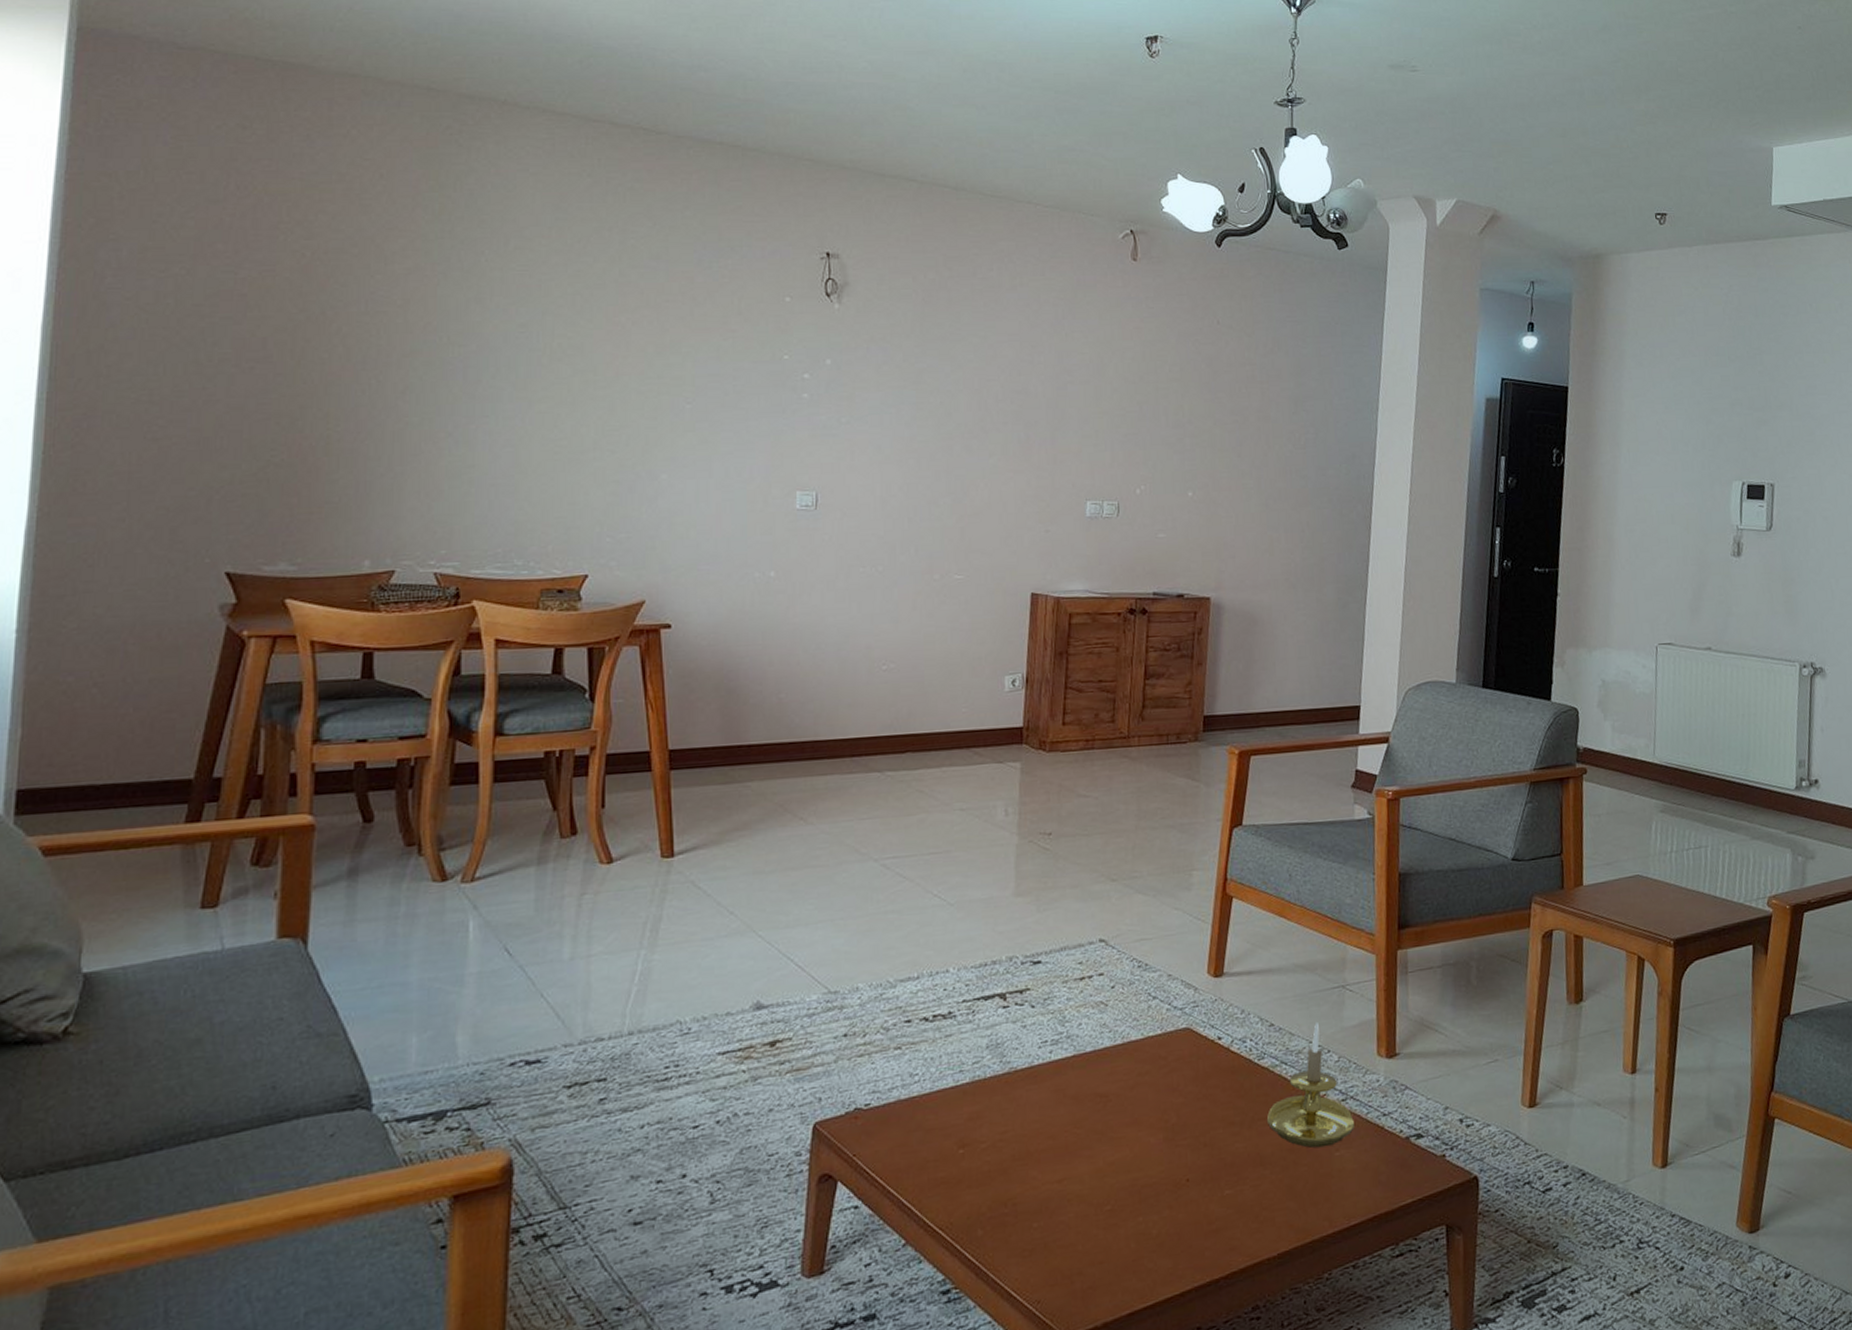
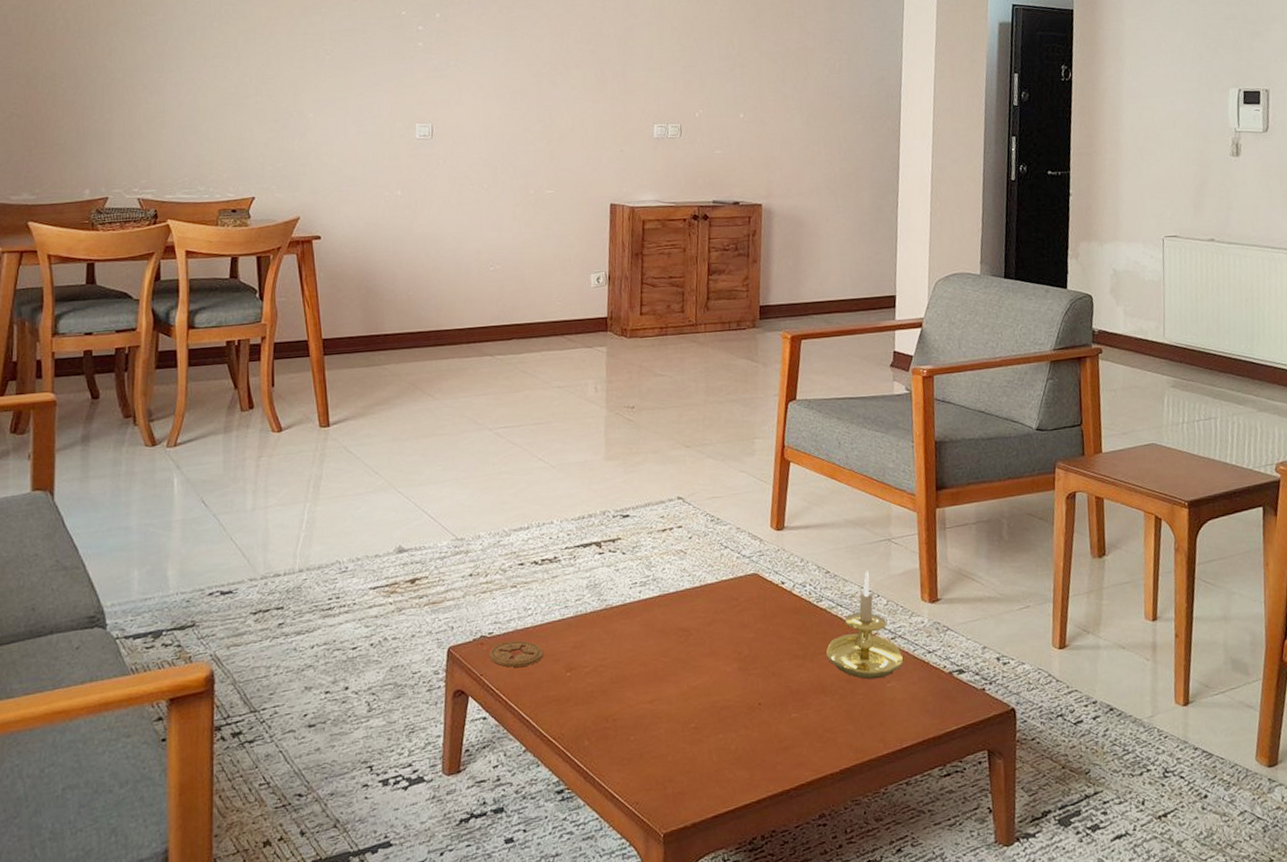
coaster: none [865,1112,932,1145] -> present [489,640,544,668]

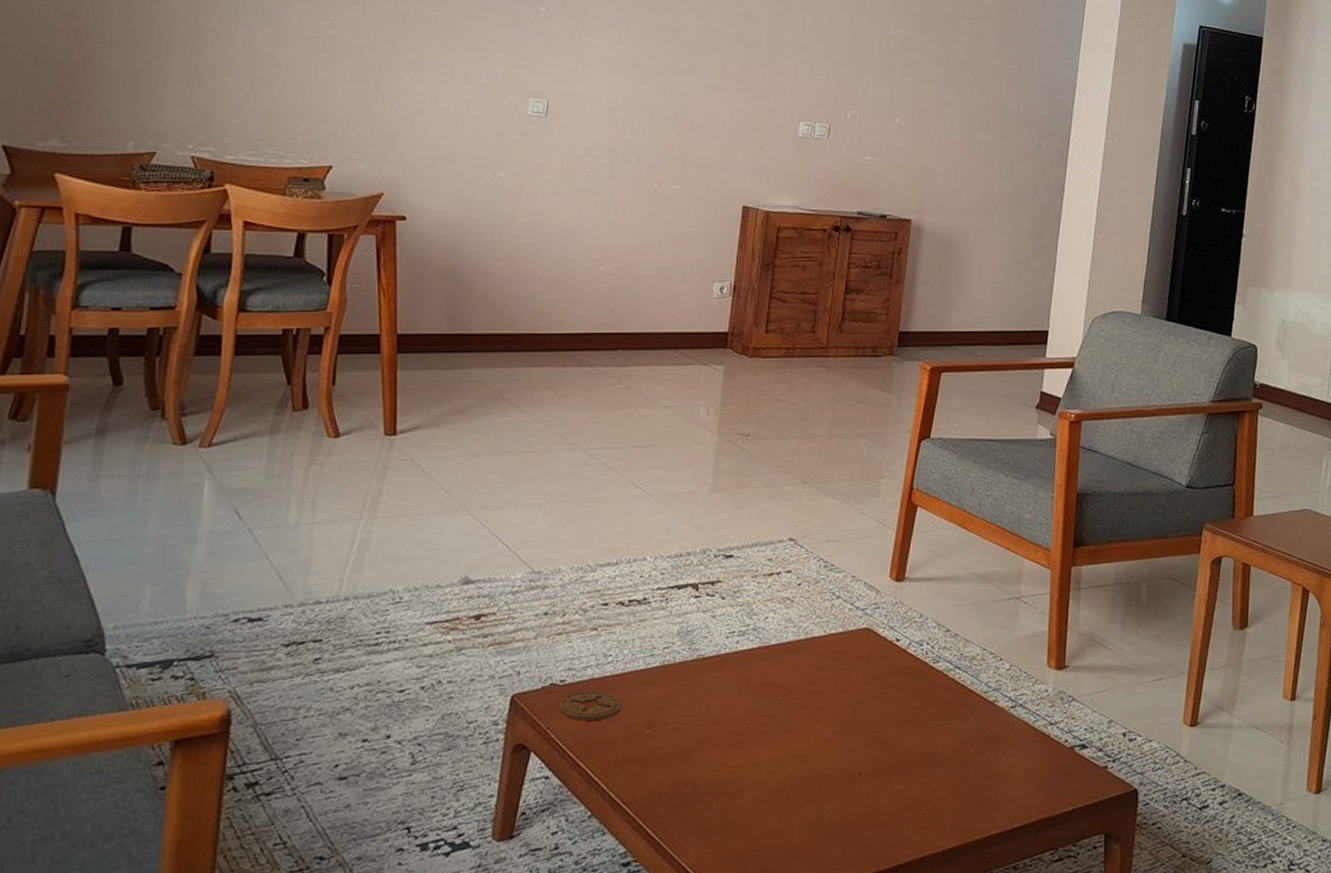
candle holder: present [826,571,903,680] -> none [939,631,1022,752]

